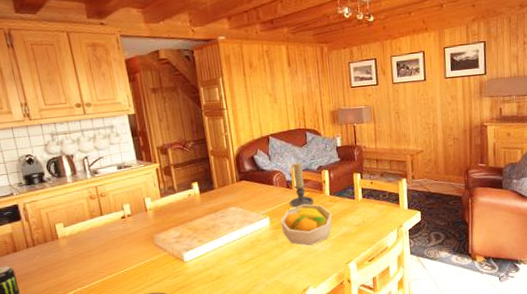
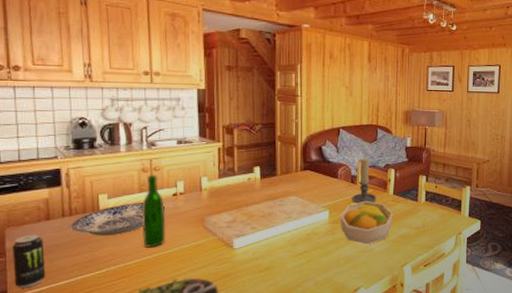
plate: none [36,228,117,262] -> present [71,203,166,236]
wine bottle: none [95,200,122,269] -> present [142,175,166,248]

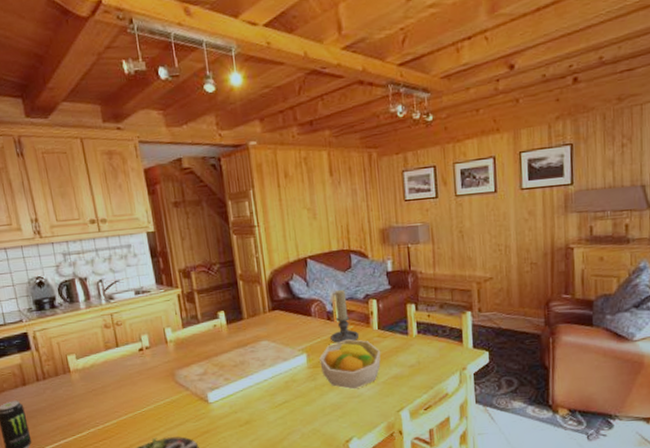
plate: present [71,203,166,236] -> none [46,361,134,399]
wine bottle: present [142,175,166,248] -> none [110,330,139,407]

